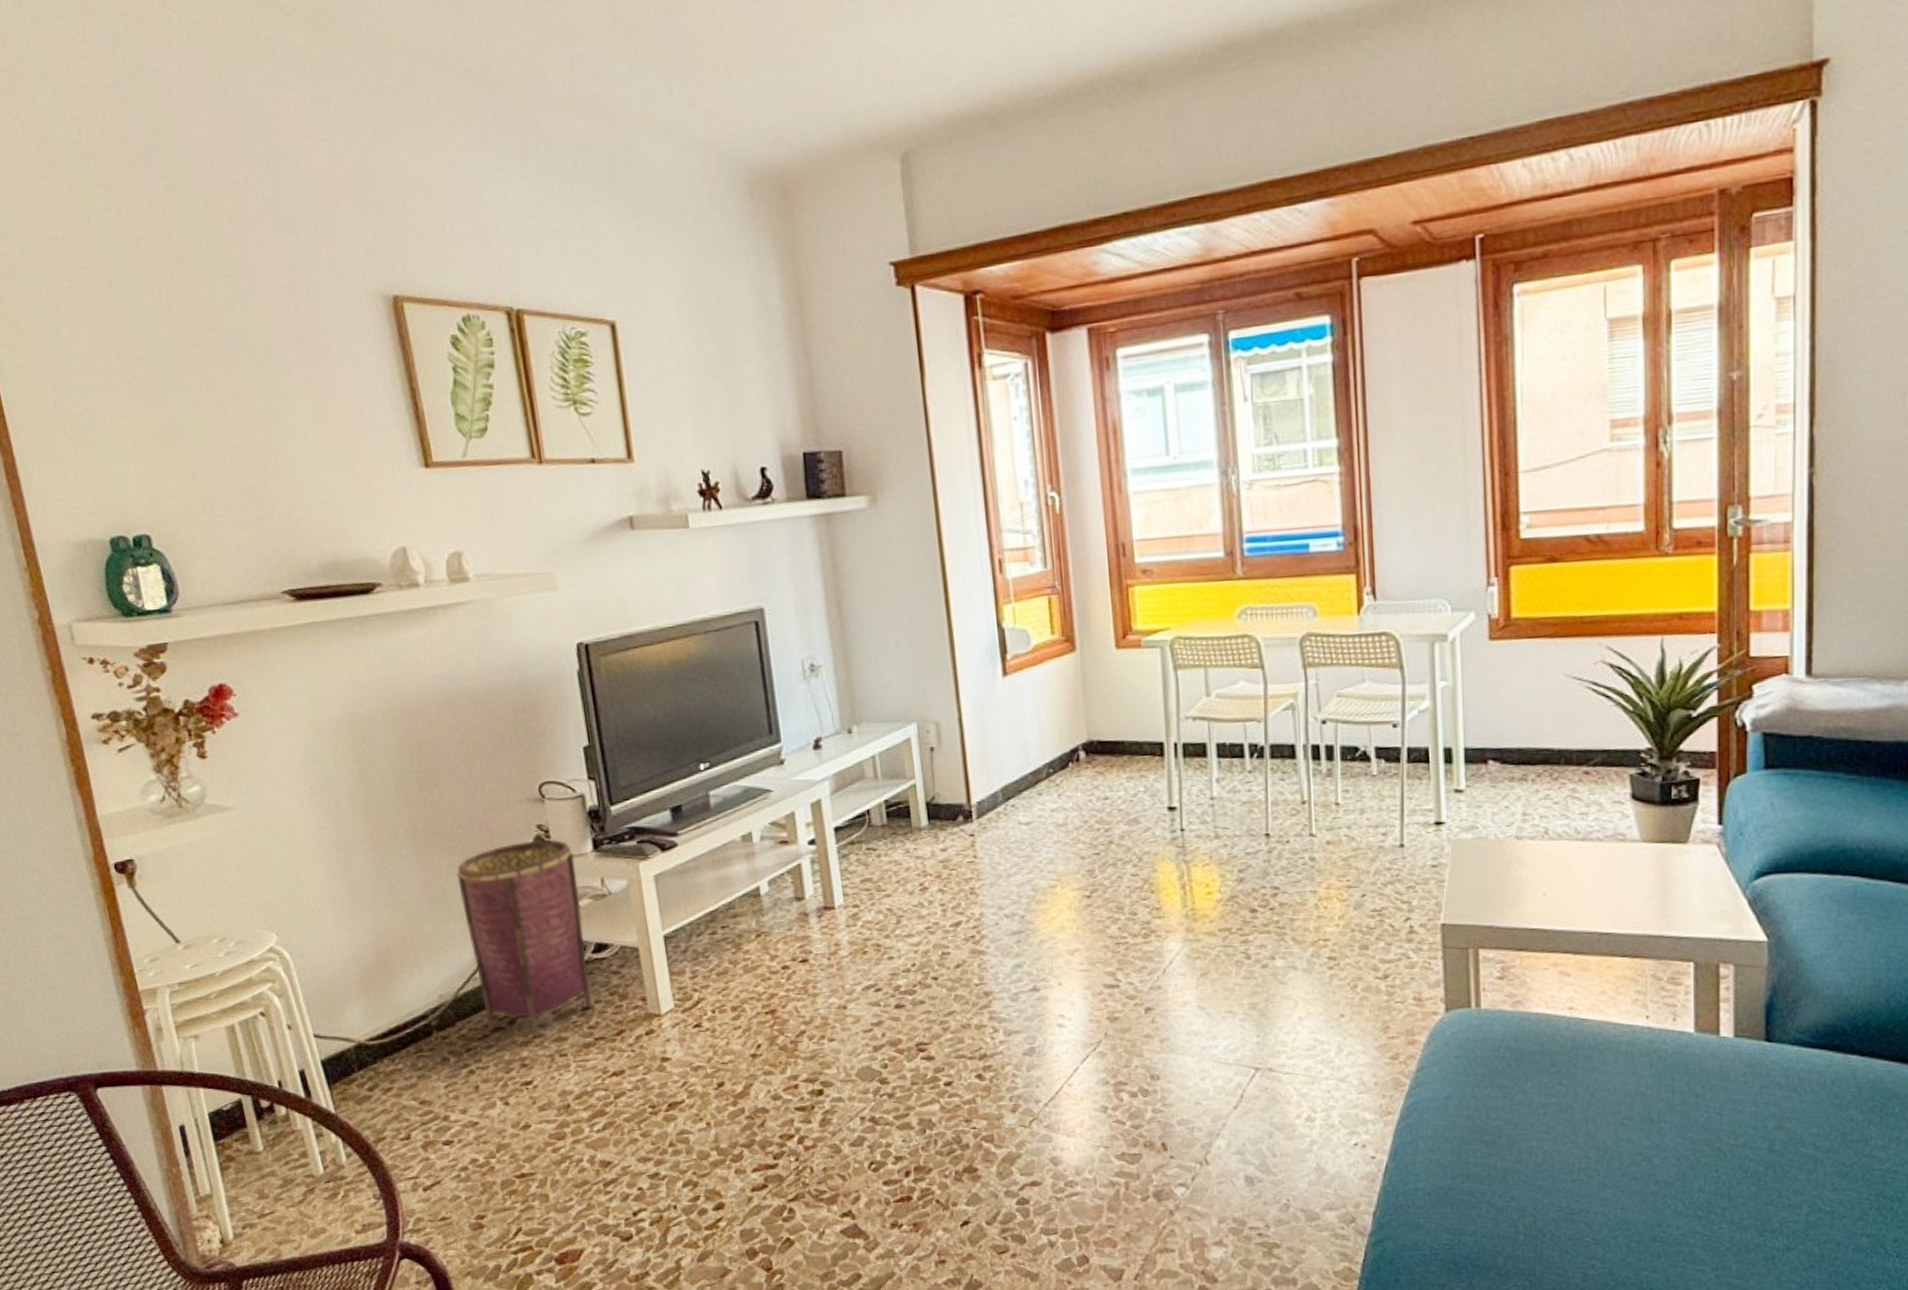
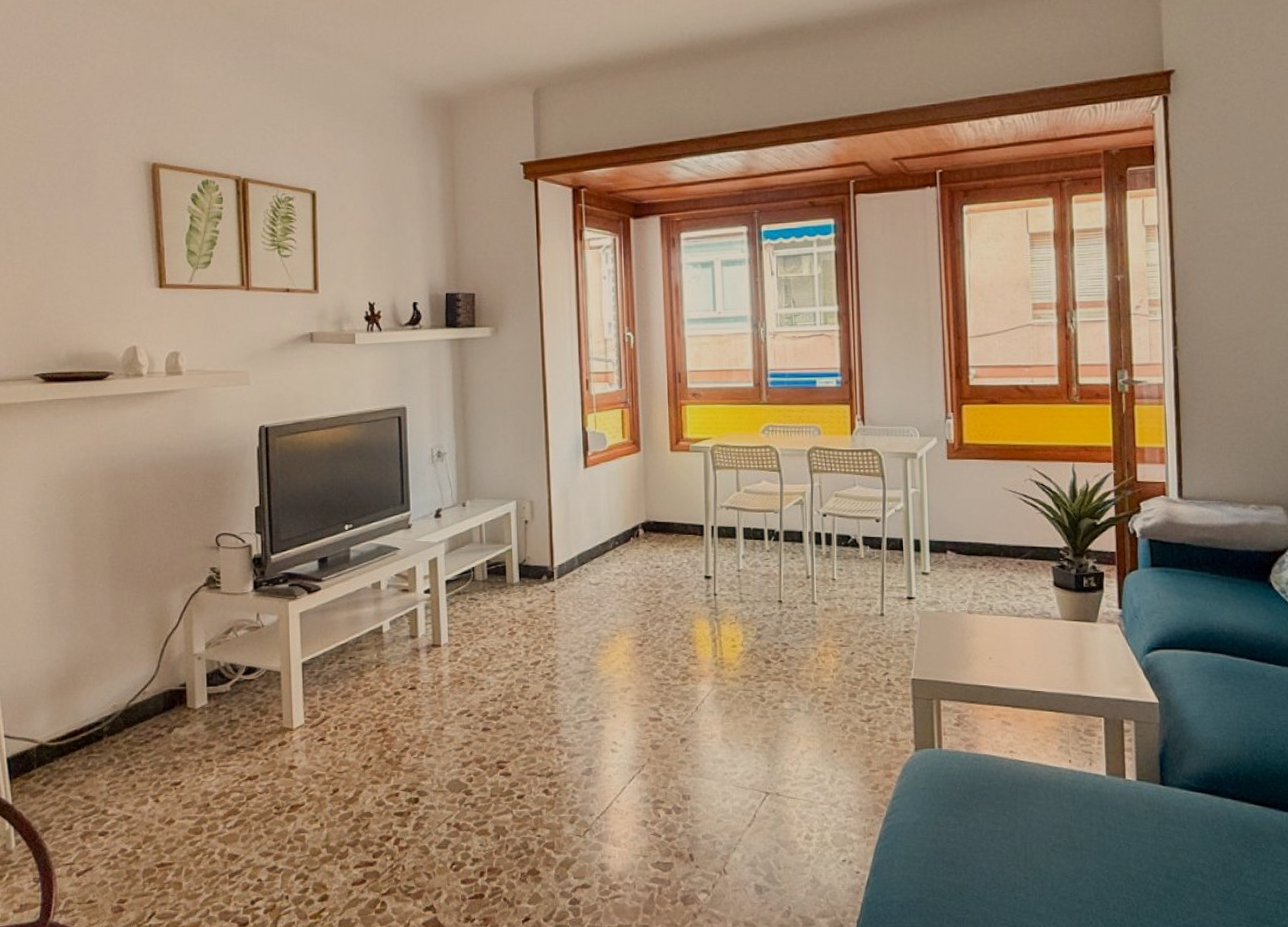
woven basket: present [457,839,592,1038] -> none [141,579,238,745]

